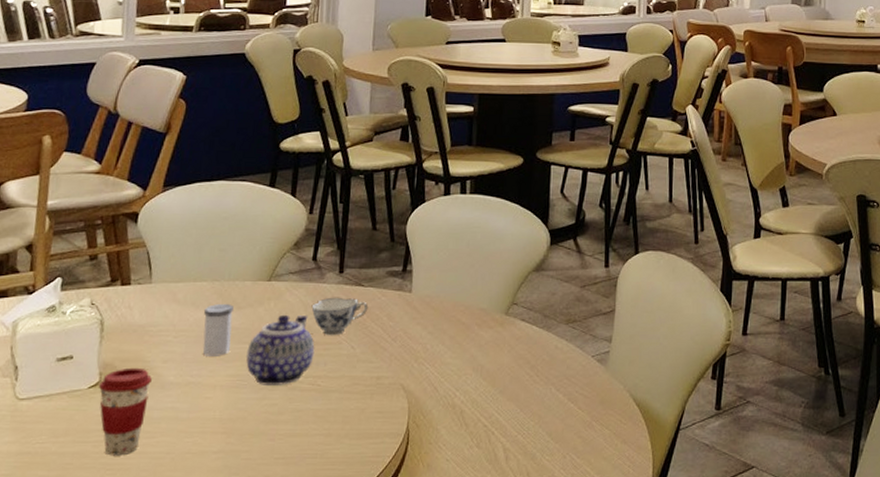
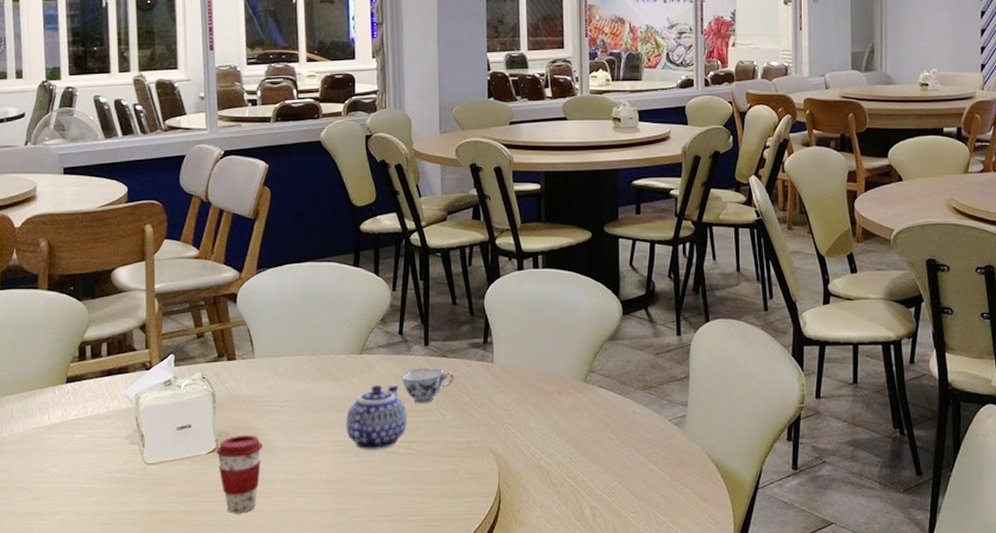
salt shaker: present [202,303,233,356] -> none [304,375,330,424]

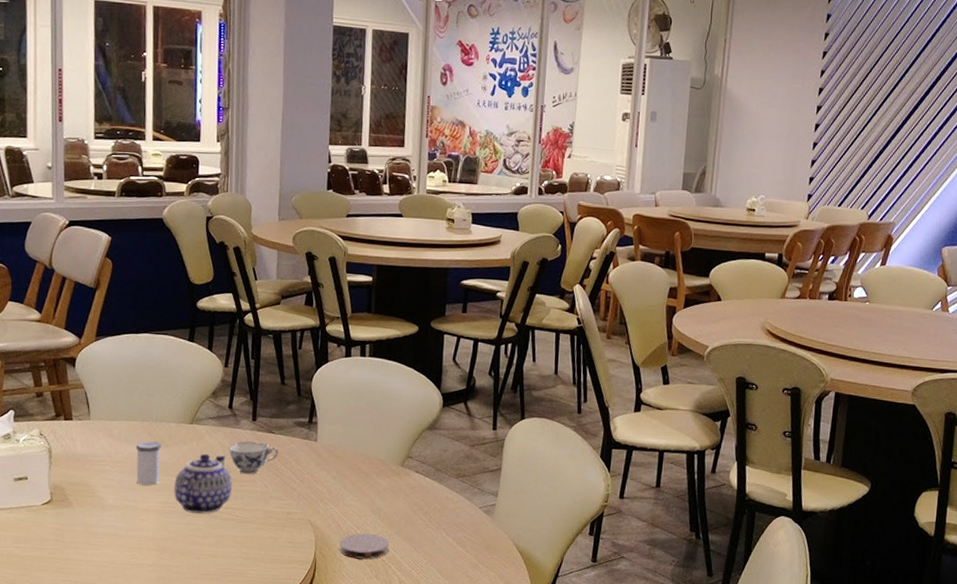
coffee cup: present [216,435,262,514] -> none [50,490,94,562]
salt shaker: none [304,375,330,424] -> present [136,441,161,486]
coaster: none [524,457,577,486] -> present [339,533,390,560]

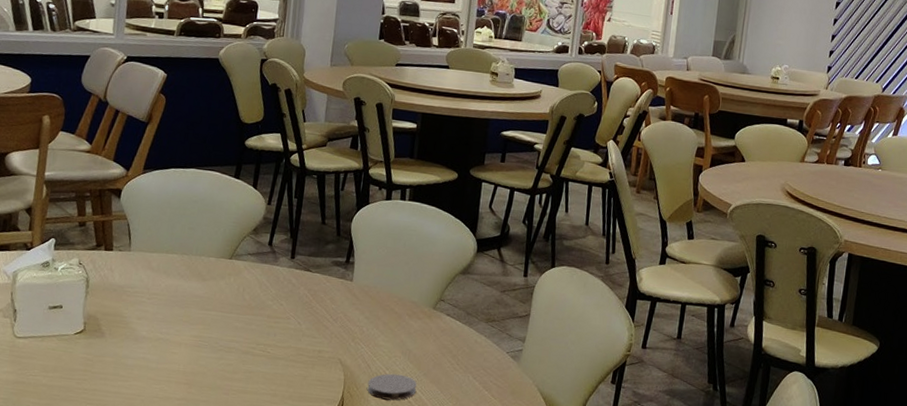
salt shaker: present [136,441,161,486] -> none [171,274,199,319]
teapot: present [174,453,233,514] -> none [207,289,267,349]
teacup: present [229,441,279,475] -> none [265,278,315,312]

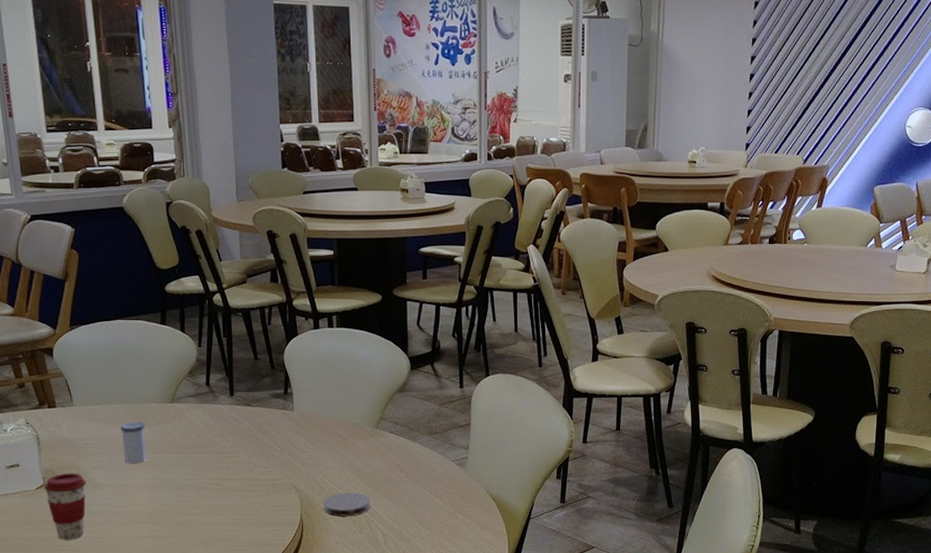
coffee cup: none [82,320,128,394] -> present [43,473,86,540]
salt shaker: none [171,274,199,319] -> present [121,421,146,464]

